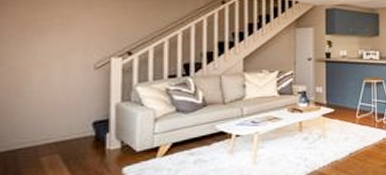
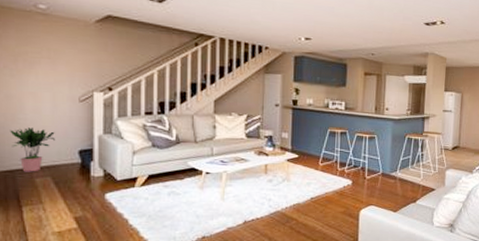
potted plant: none [13,101,65,151] -> present [10,127,55,172]

